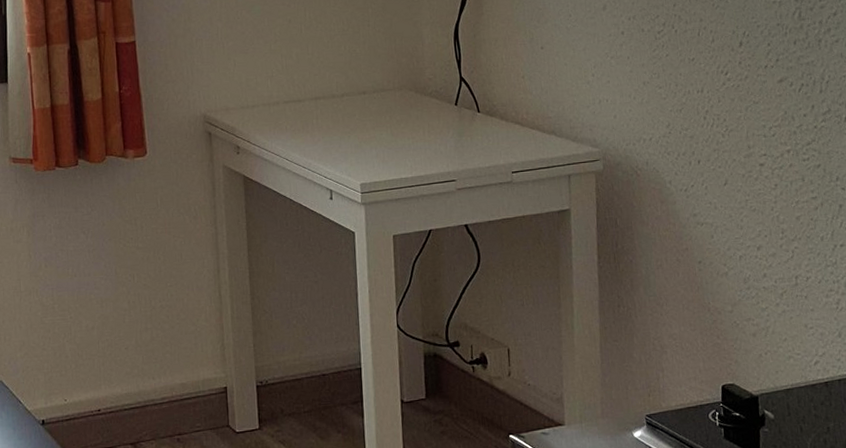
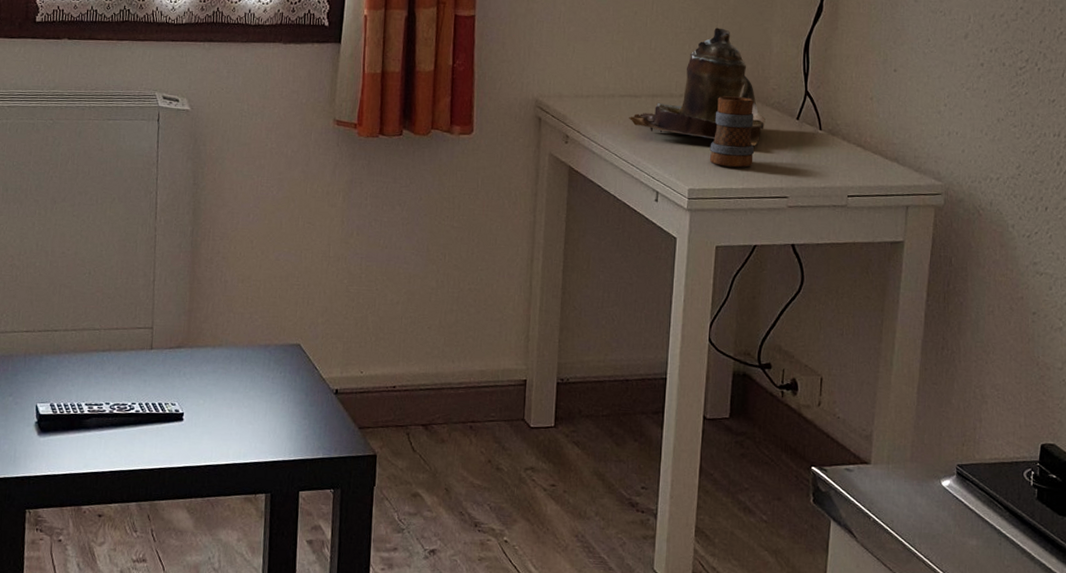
teapot: none [295,26,426,135] -> present [629,27,766,146]
mug: none [376,89,419,158] -> present [709,96,755,168]

